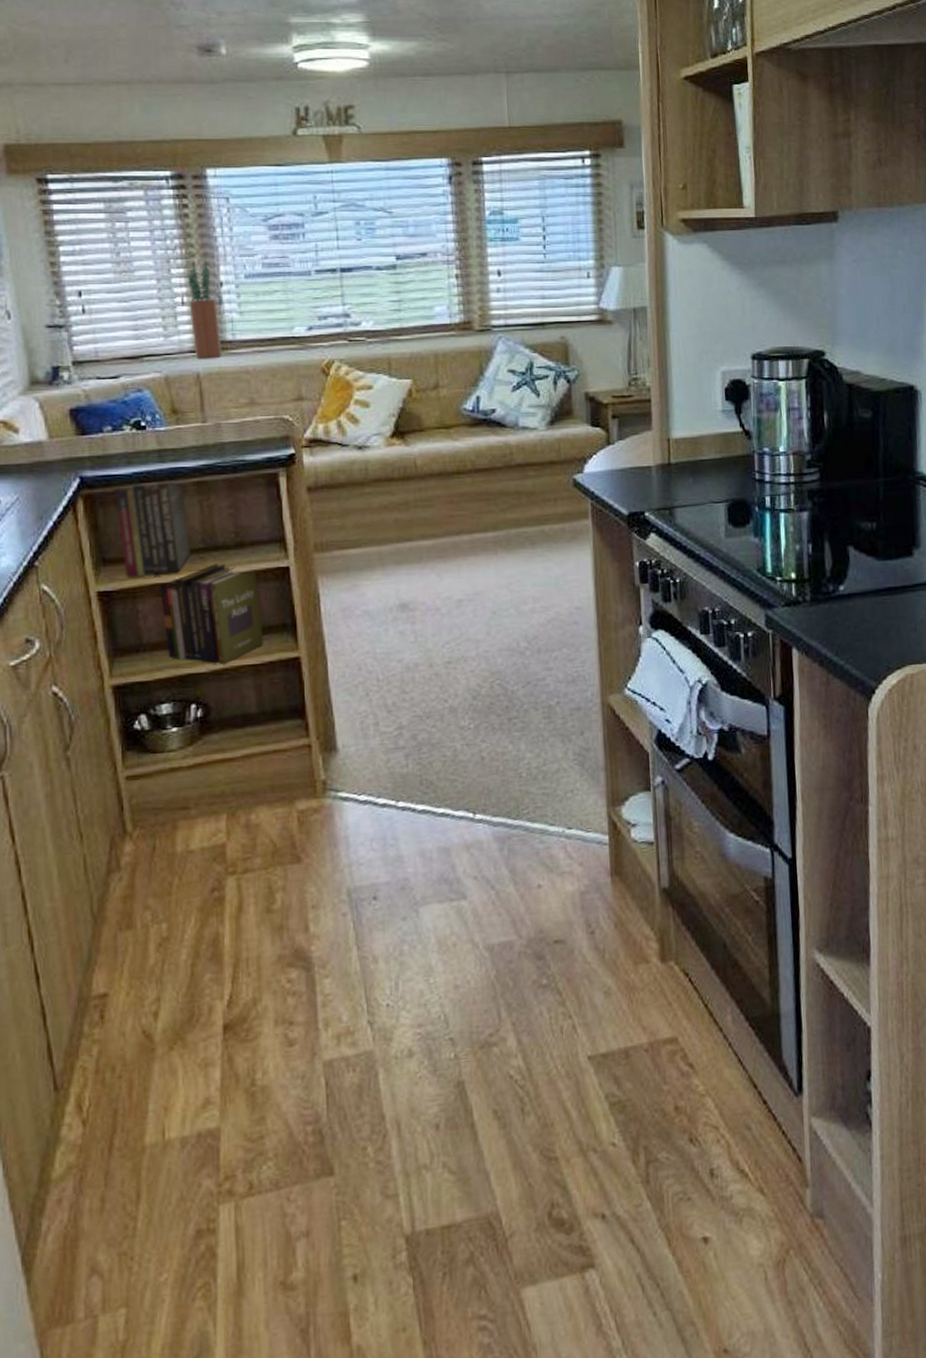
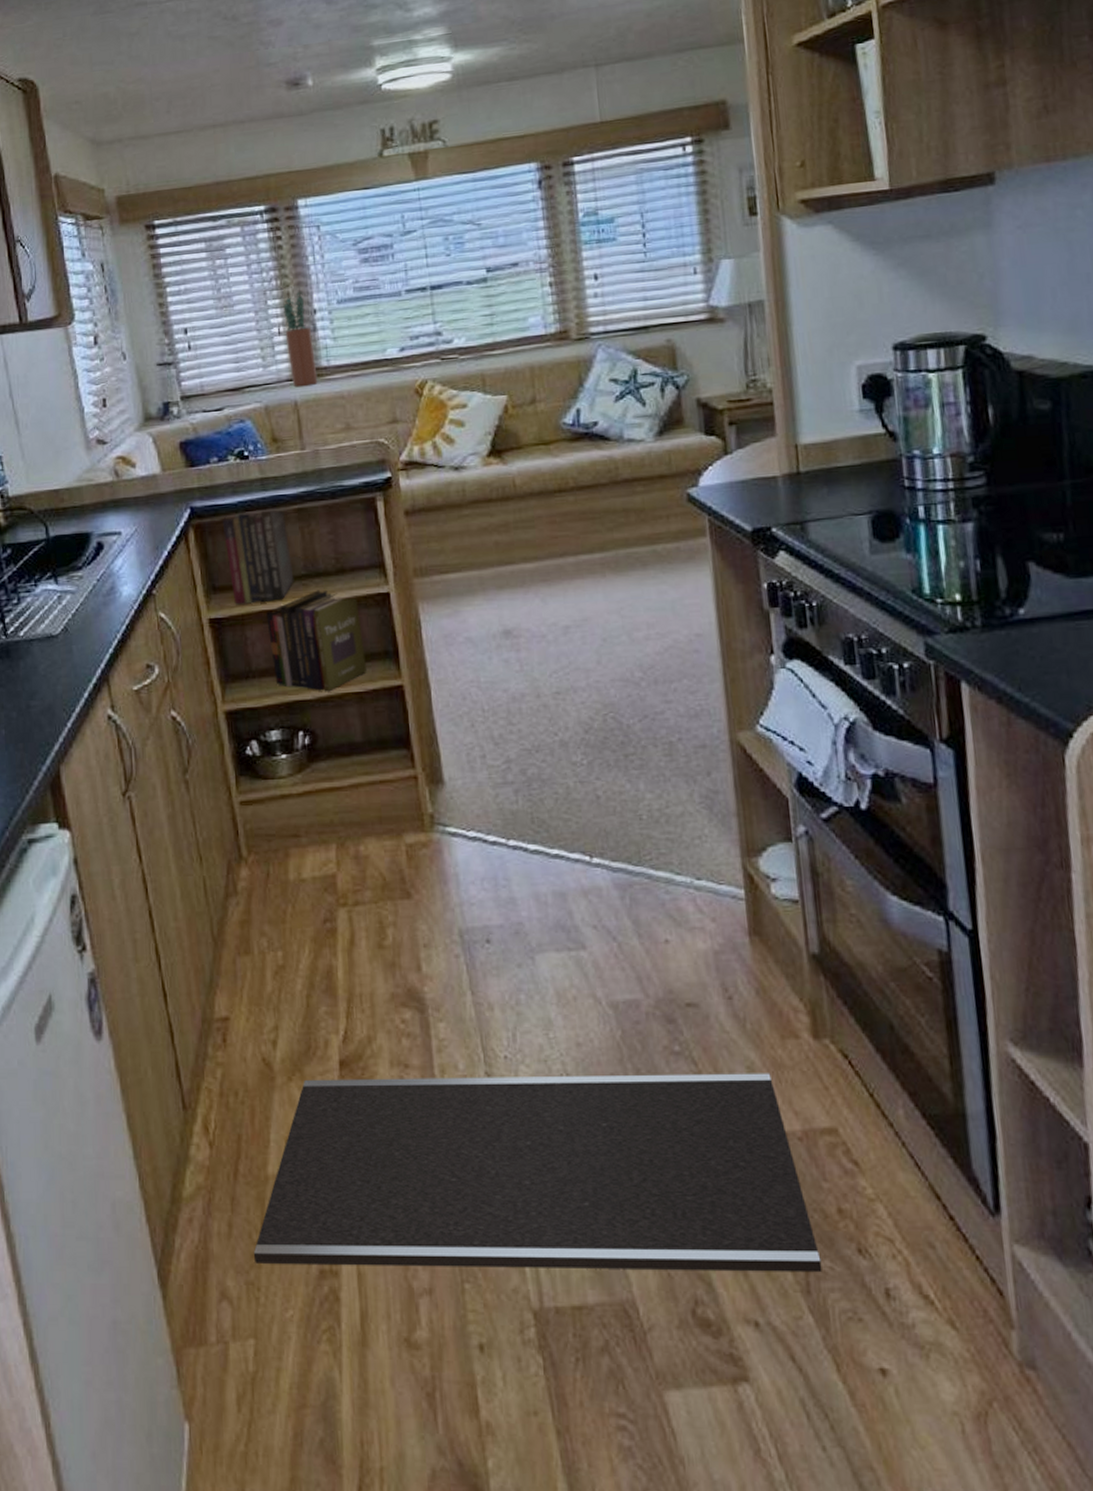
door mat: none [127,995,660,1234] -> present [253,1073,822,1273]

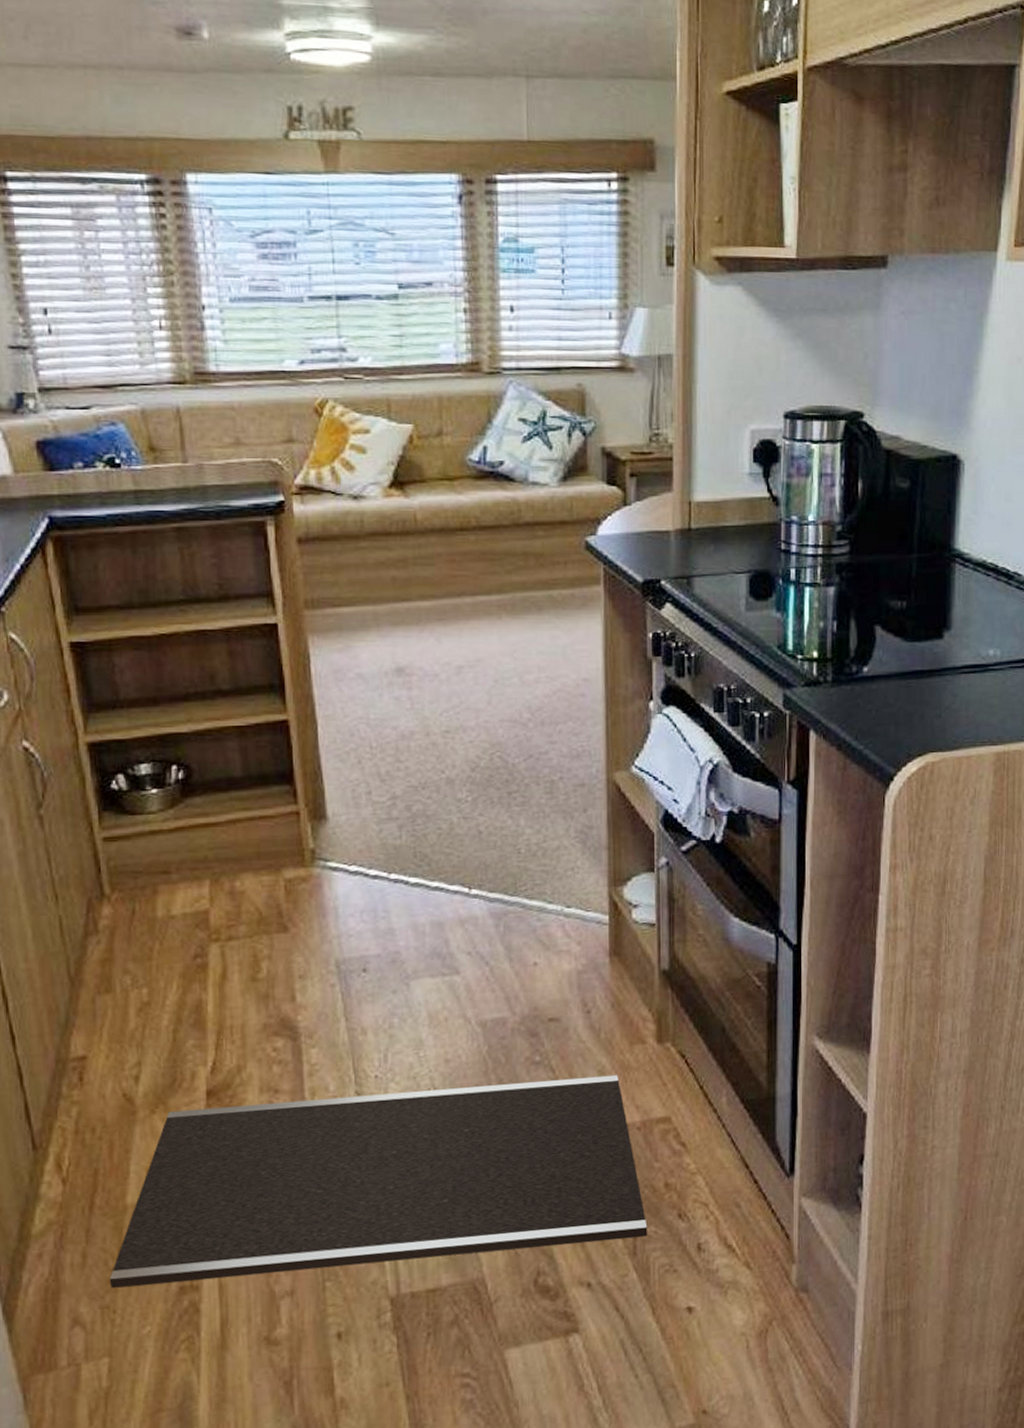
books: present [222,509,294,604] -> none [87,526,171,628]
books: present [266,590,368,692] -> none [137,617,250,725]
vase: present [283,287,318,388] -> none [166,277,205,392]

